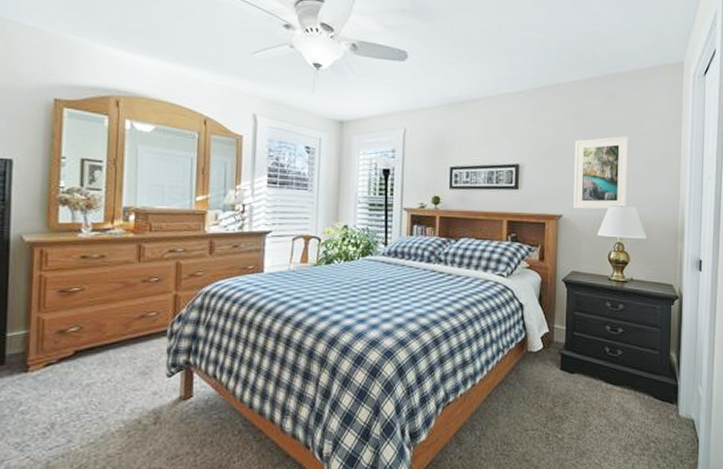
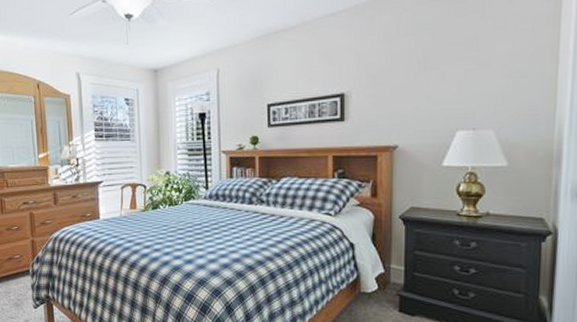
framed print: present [573,135,629,210] -> none [411,43,485,137]

